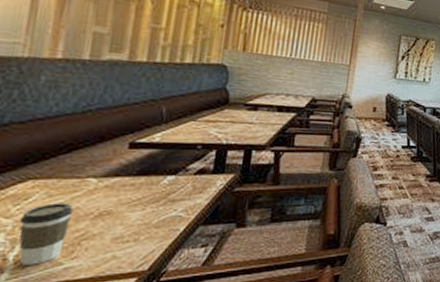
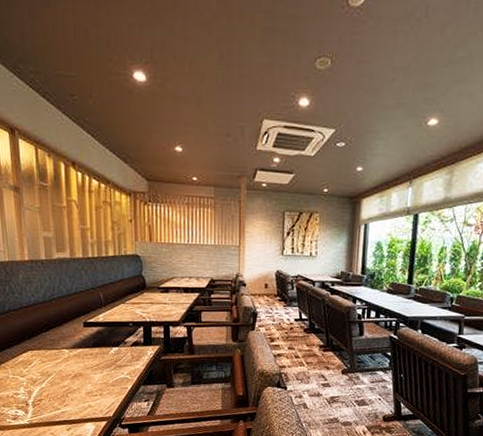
coffee cup: present [19,203,74,265] -> none [29,367,59,409]

